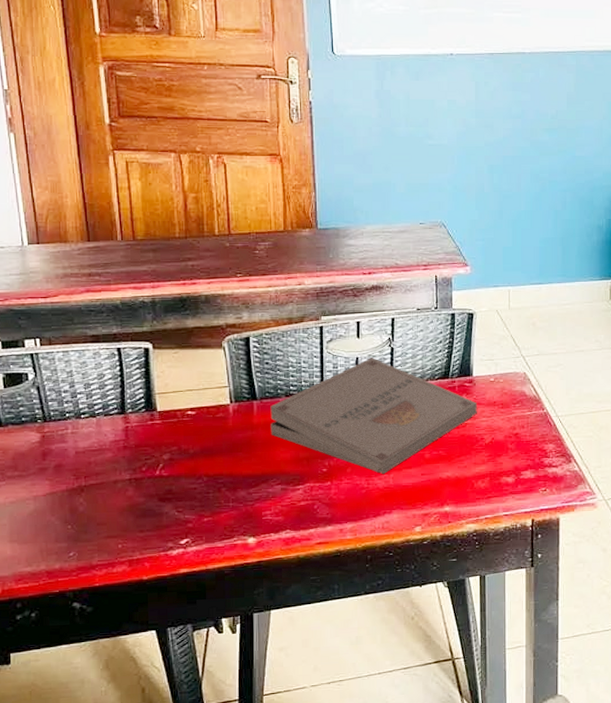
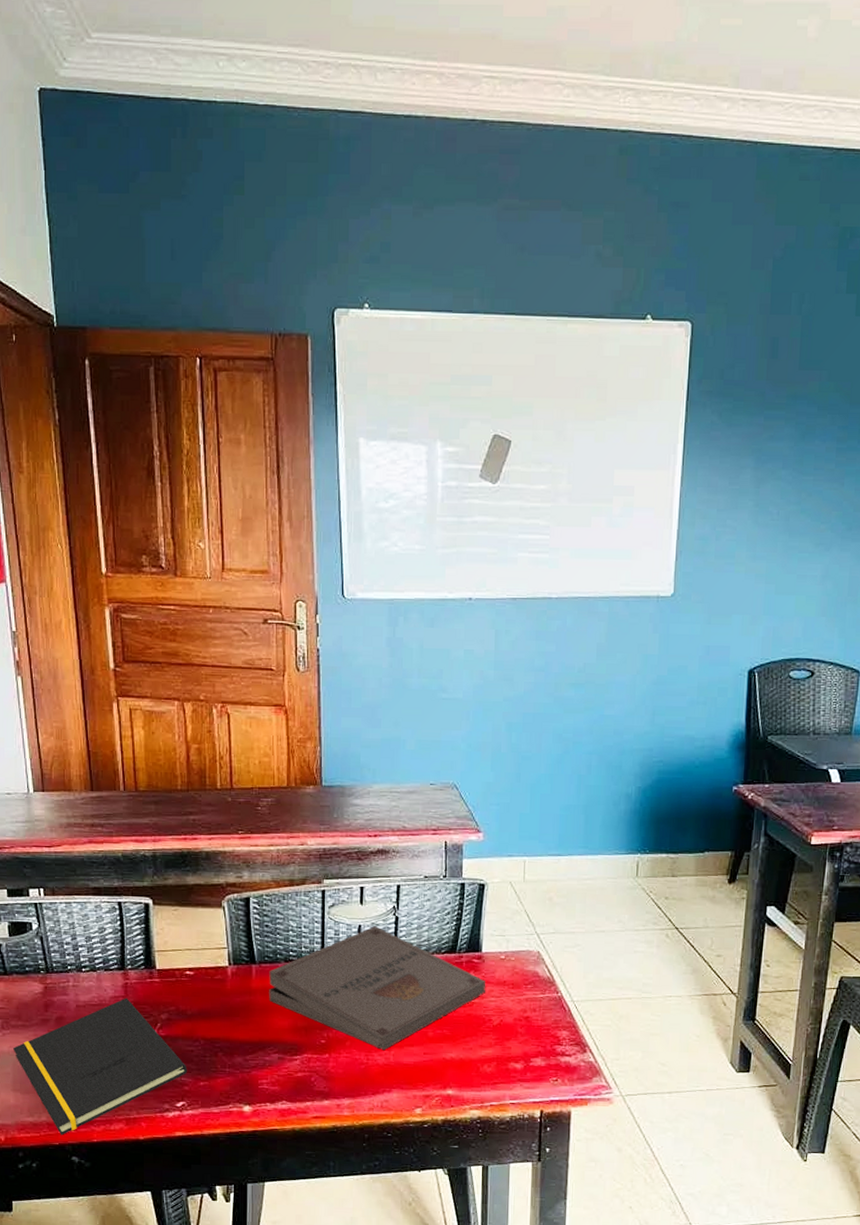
notepad: none [10,441,191,582] -> present [13,998,188,1135]

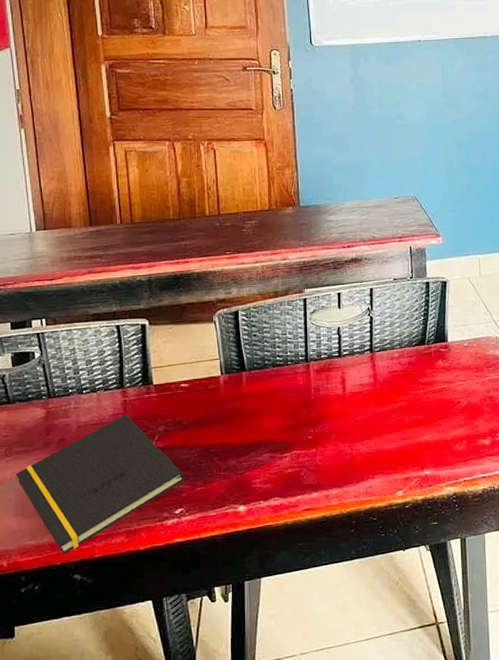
pizza box: present [269,926,485,1050] -> none [258,327,453,440]

